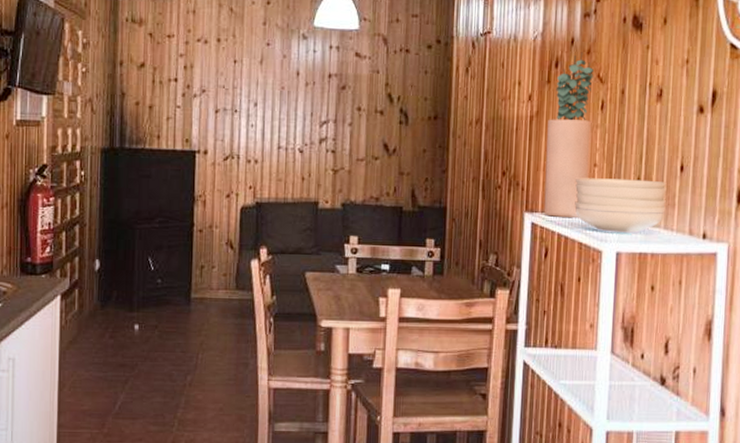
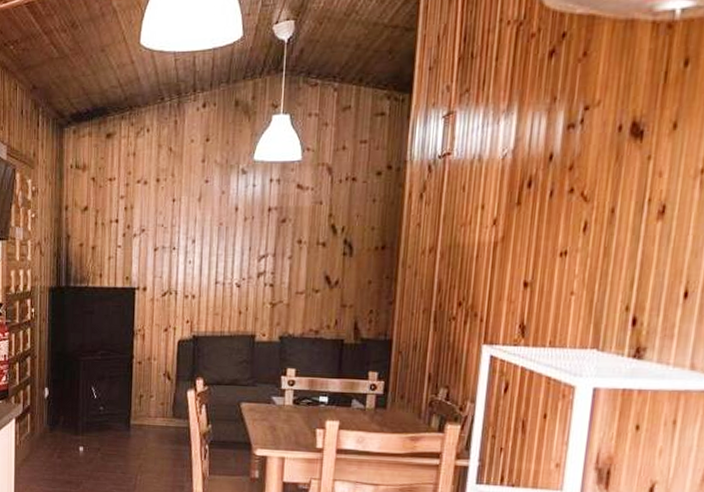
vase: present [544,52,595,217] -> none [505,168,577,350]
bowl: present [574,177,668,233] -> none [543,307,665,367]

